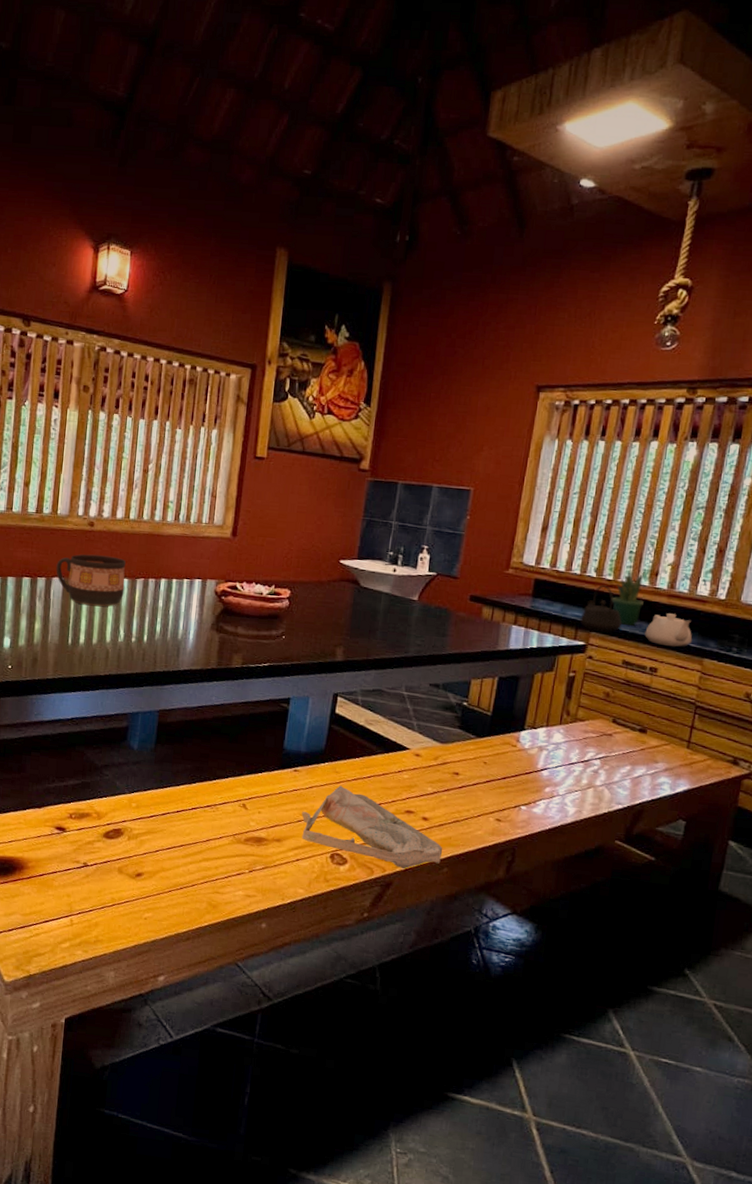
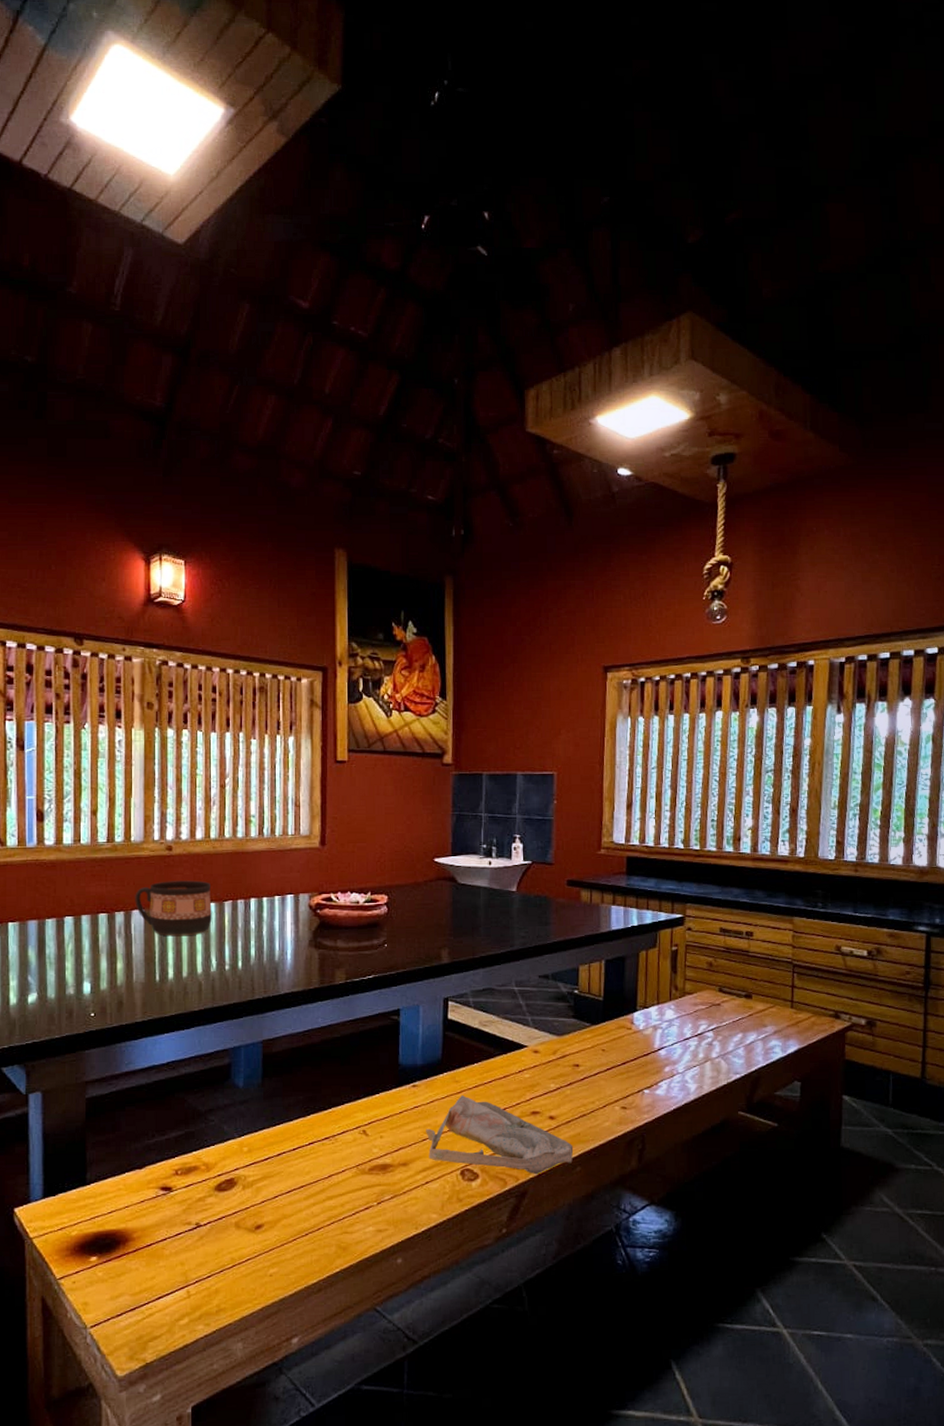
kettle: present [580,585,622,634] -> none [674,855,715,903]
planter: present [612,569,644,626] -> none [701,838,731,894]
teapot: present [645,613,693,648] -> none [736,877,781,909]

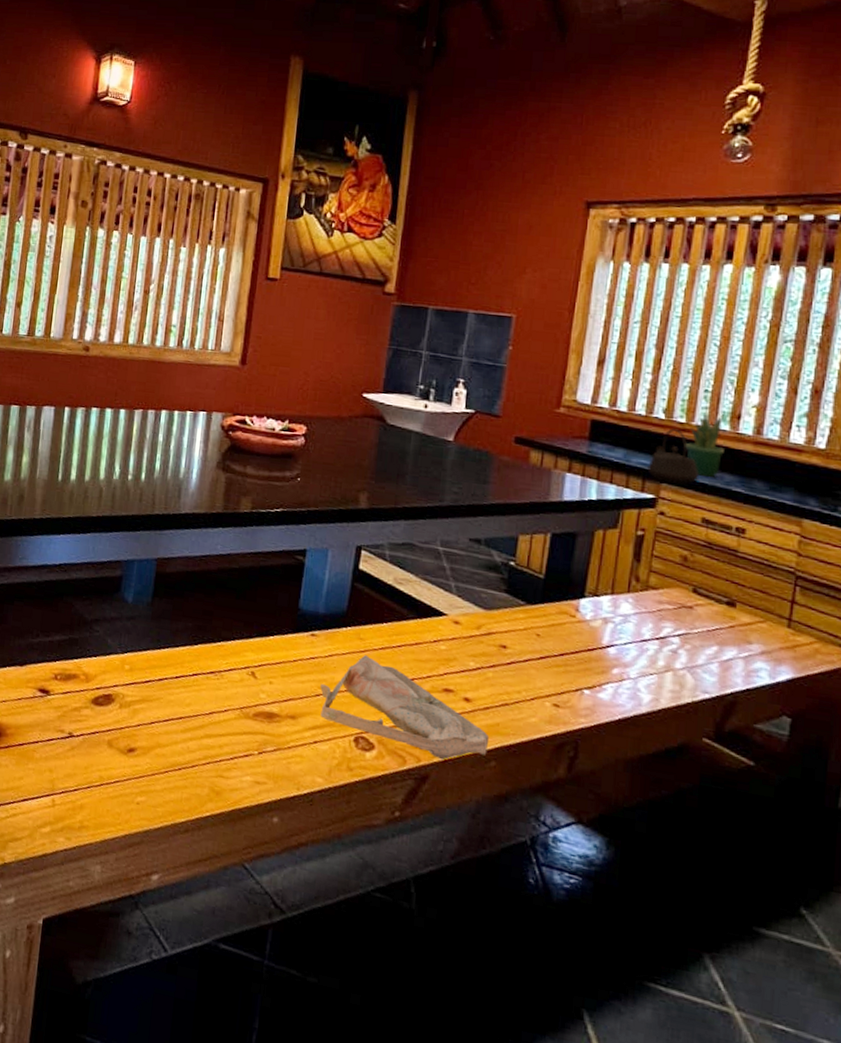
cup: present [135,880,212,937] -> none [47,381,123,440]
kettle: none [674,855,715,903] -> present [647,428,700,486]
planter: none [701,838,731,894] -> present [685,411,724,478]

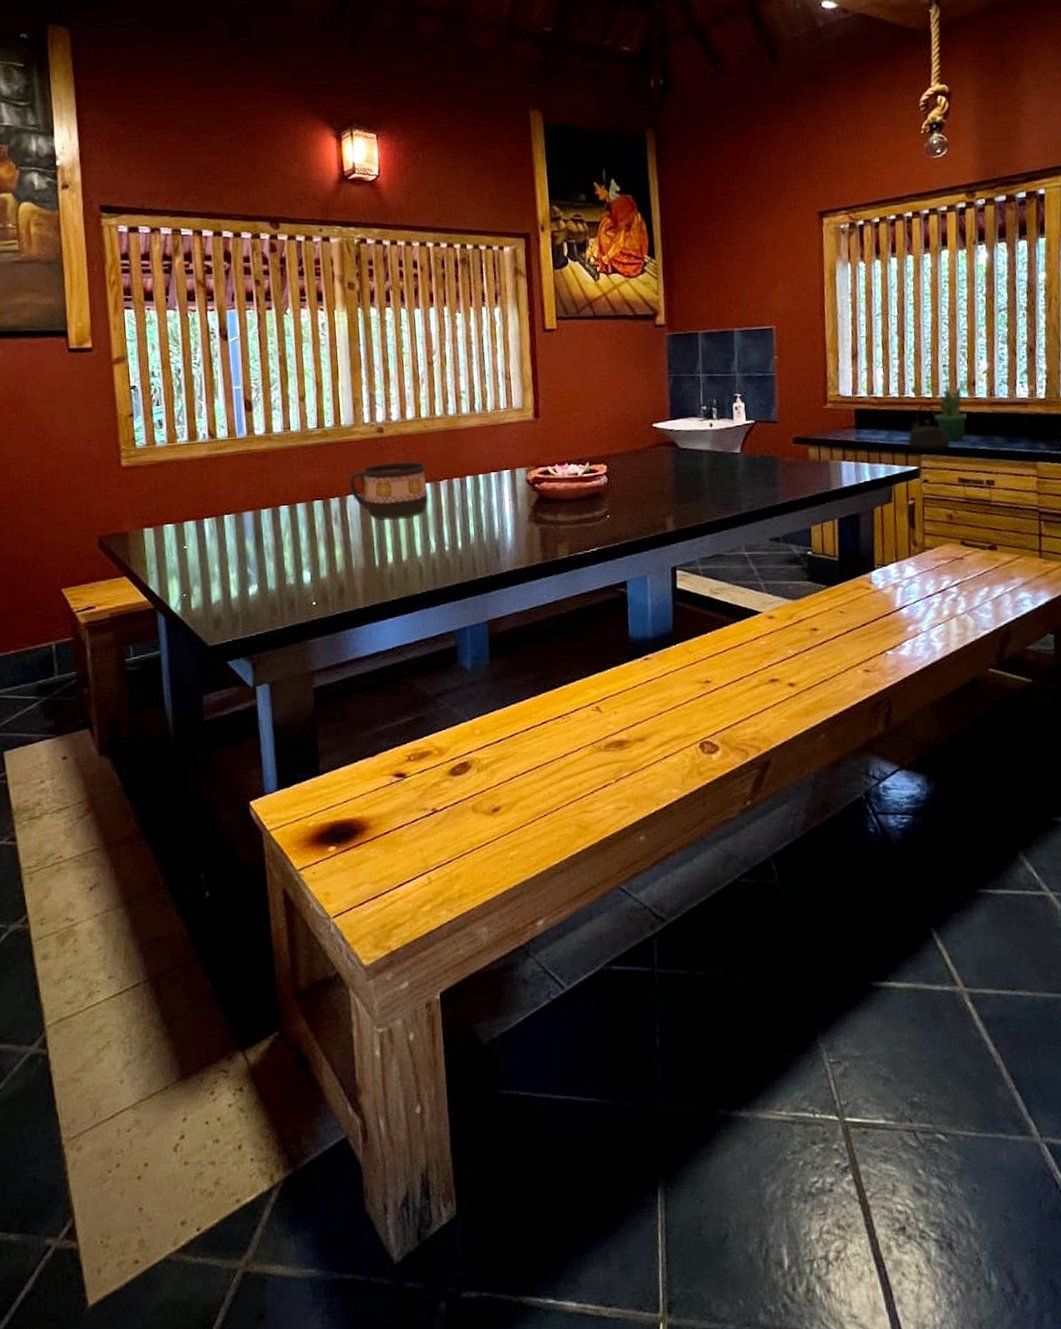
cup: none [47,381,123,440] -> present [349,461,428,520]
bag: present [320,654,490,759] -> none [661,665,817,744]

